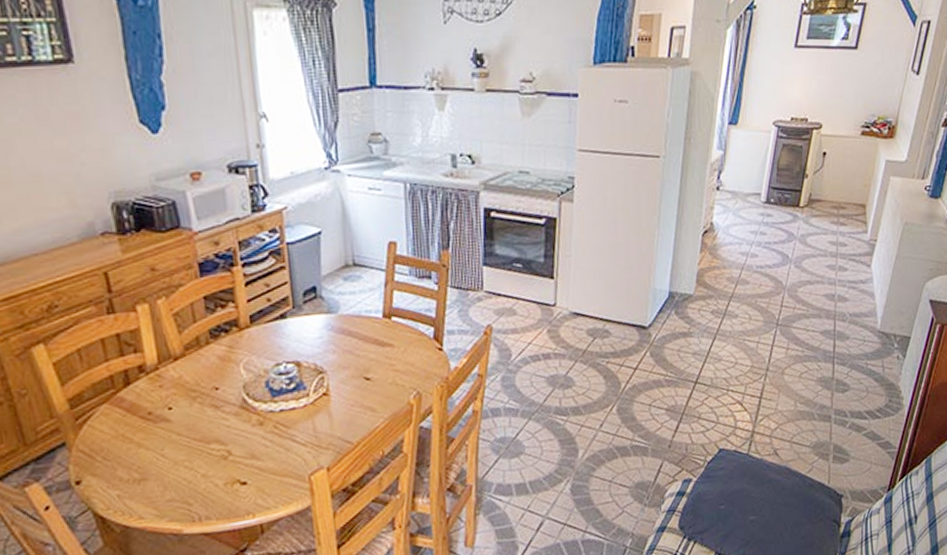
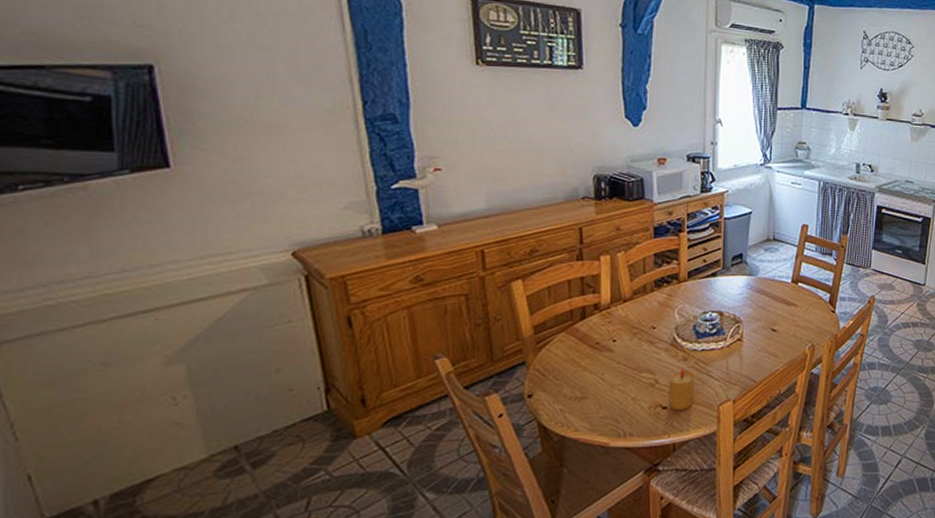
candle: none [245,433,279,486] -> present [668,367,695,411]

